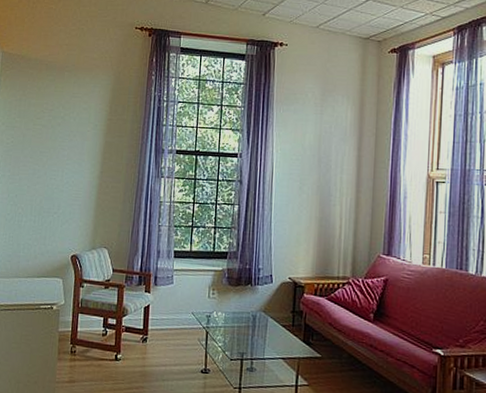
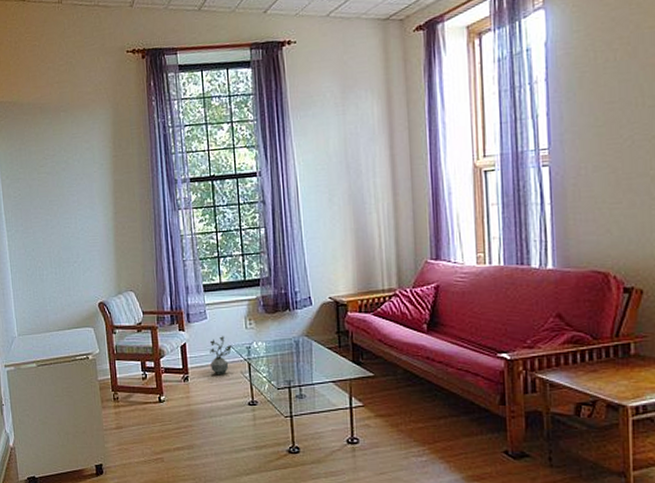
potted plant: none [170,302,193,340] -> present [210,336,232,376]

